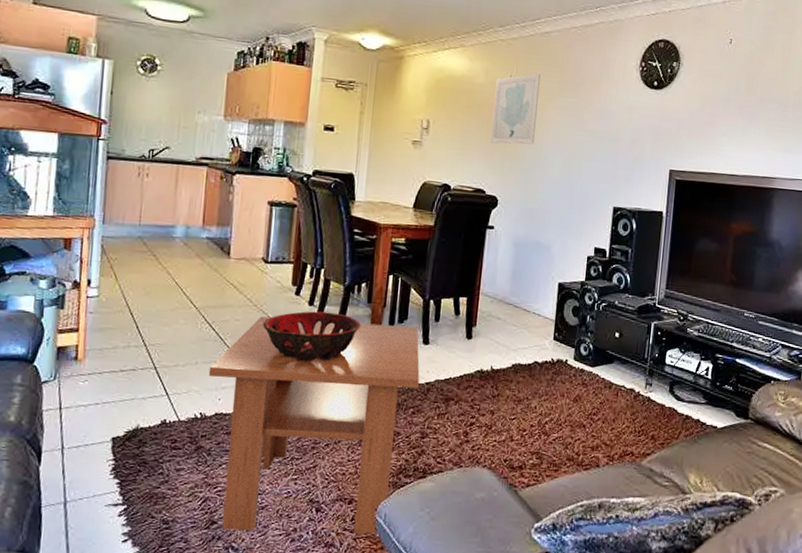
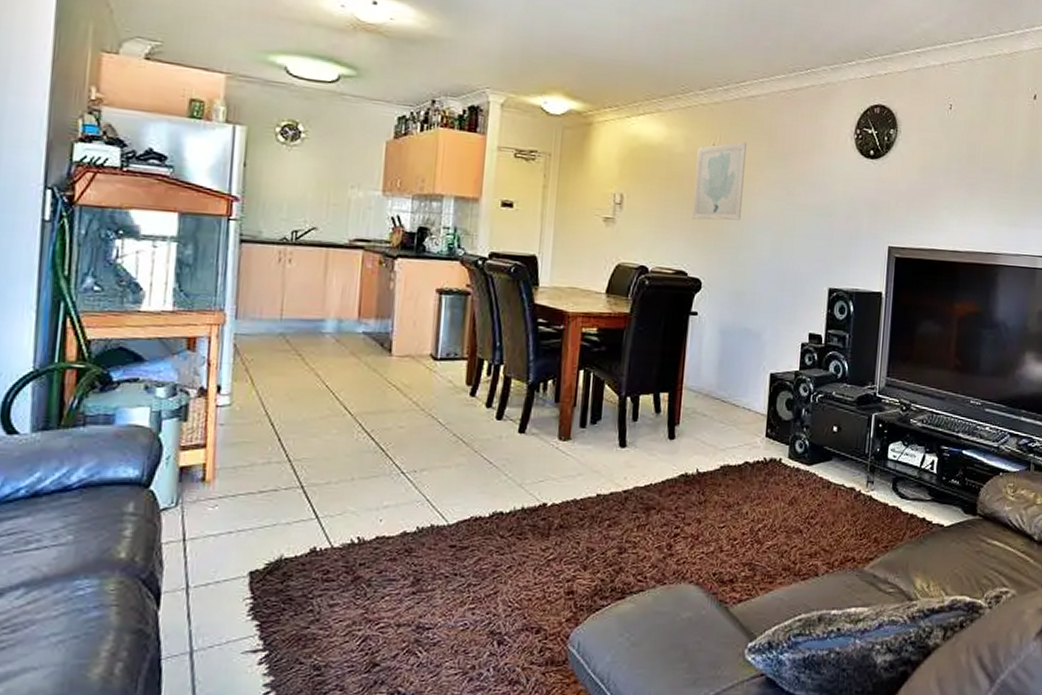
coffee table: present [208,316,420,534] -> none [367,422,616,671]
decorative bowl: present [262,311,361,361] -> none [432,414,548,471]

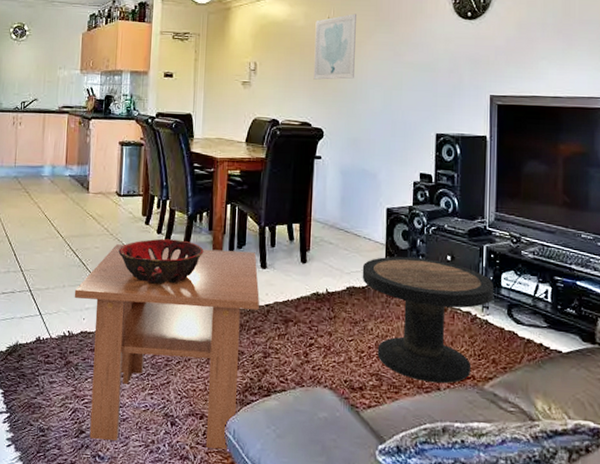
coffee table: none [367,422,616,671] -> present [74,244,260,449]
decorative bowl: none [432,414,548,471] -> present [118,238,204,284]
side table: none [738,429,880,569] -> present [362,256,493,384]

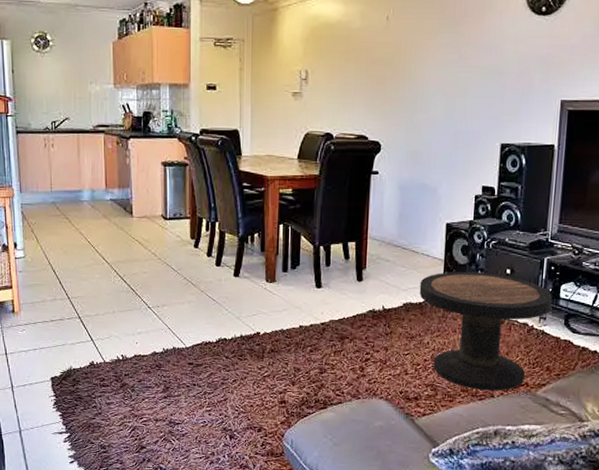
coffee table: present [74,244,260,449] -> none [125,269,315,458]
decorative bowl: present [118,238,204,284] -> none [168,261,257,307]
wall art: present [313,13,356,80] -> none [370,11,419,88]

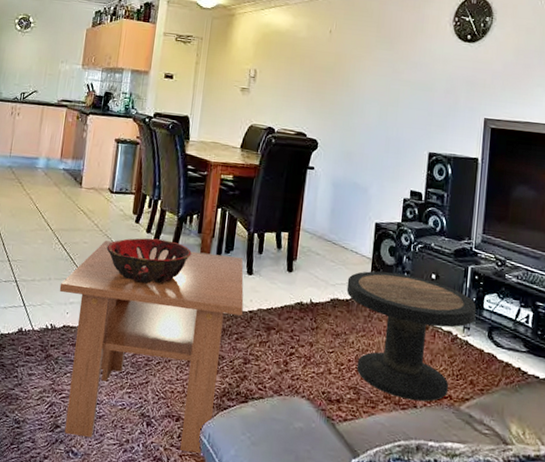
coffee table: none [125,269,315,458] -> present [59,240,244,453]
decorative bowl: none [168,261,257,307] -> present [106,238,192,284]

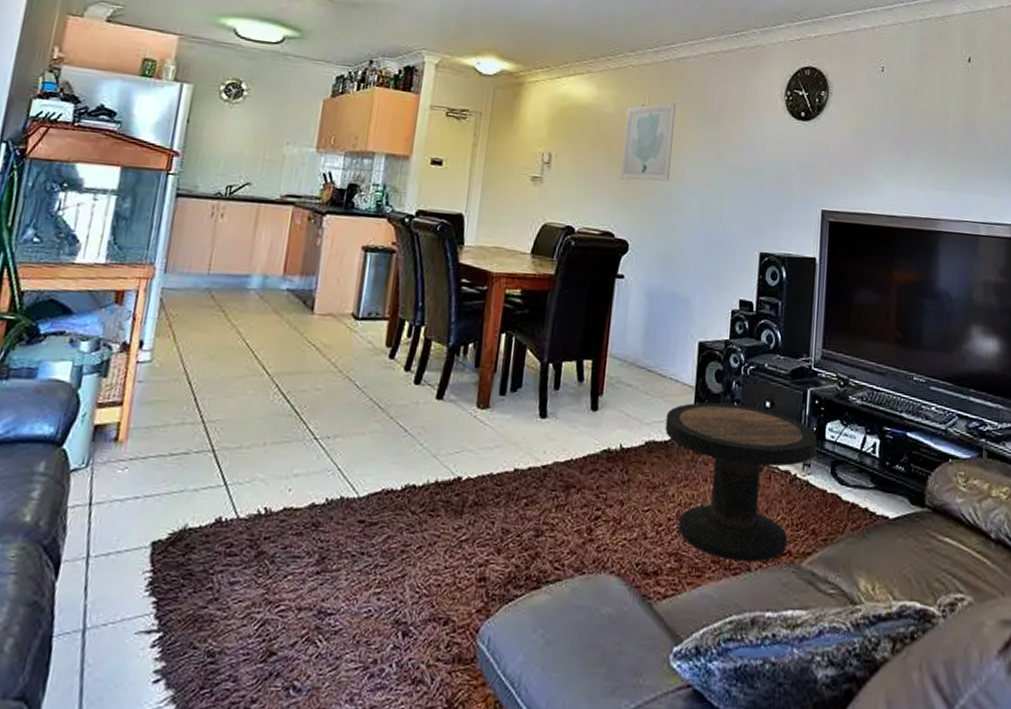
coffee table: present [59,240,244,453] -> none [278,385,535,666]
decorative bowl: present [106,238,192,284] -> none [348,377,466,440]
wall art: none [311,28,358,93] -> present [620,102,676,181]

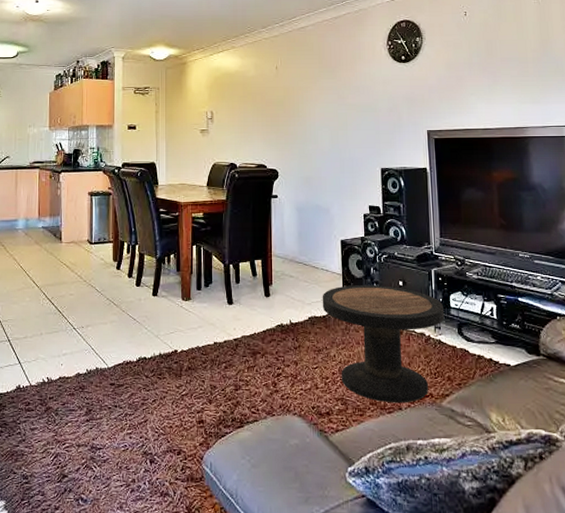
wall art: present [620,102,676,181] -> none [265,62,303,124]

